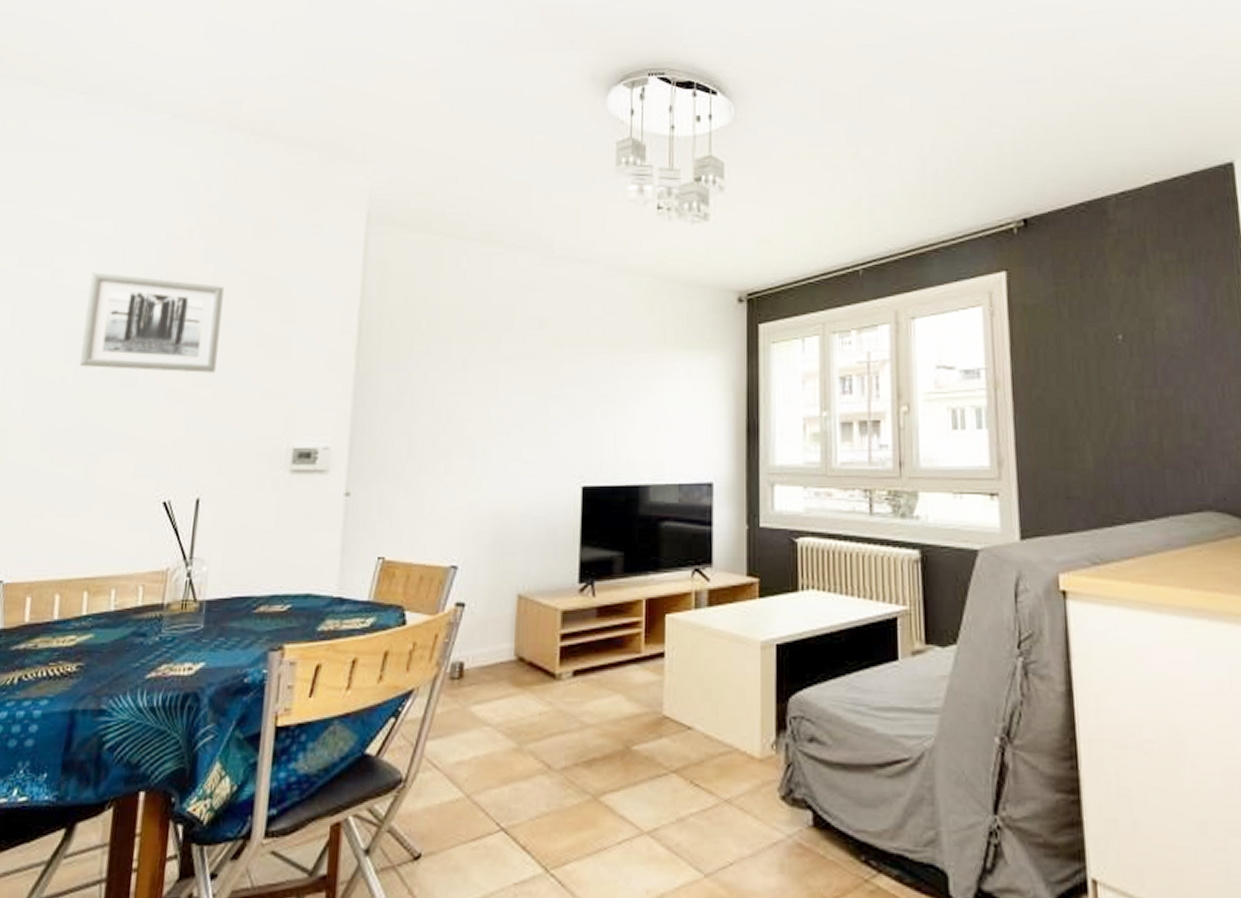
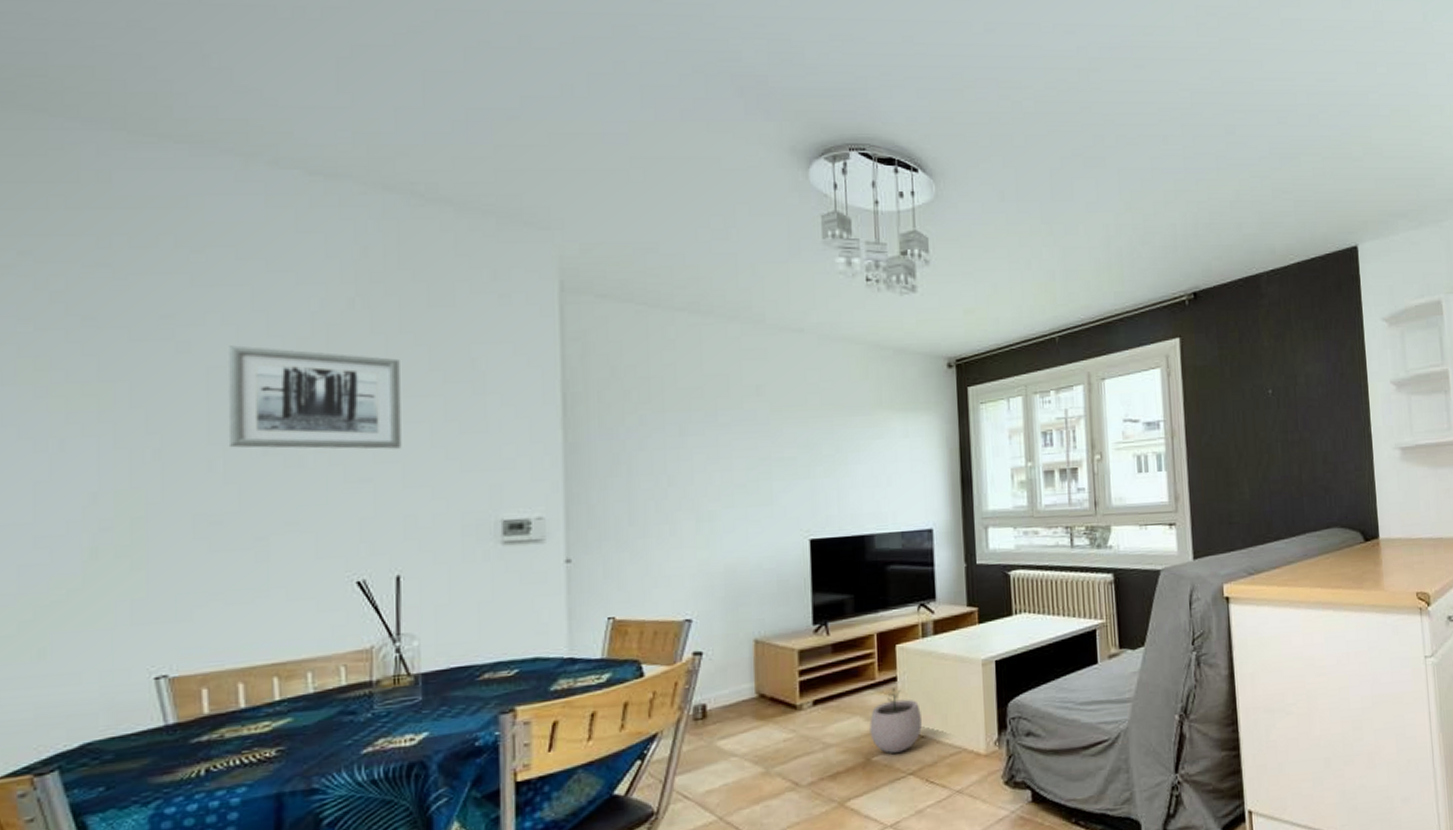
plant pot: none [631,665,689,743] -> present [869,688,922,753]

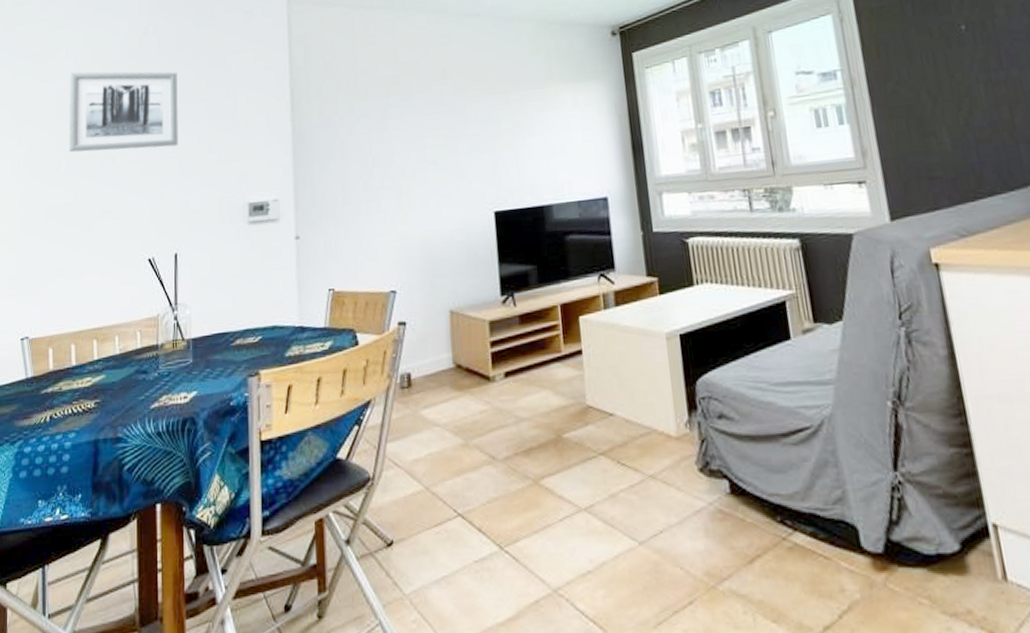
plant pot: present [869,688,922,753] -> none [558,361,610,431]

